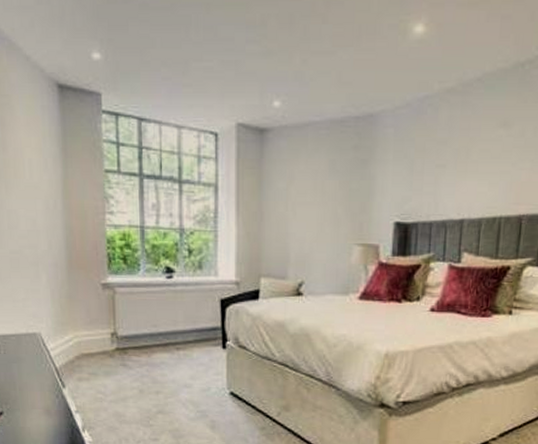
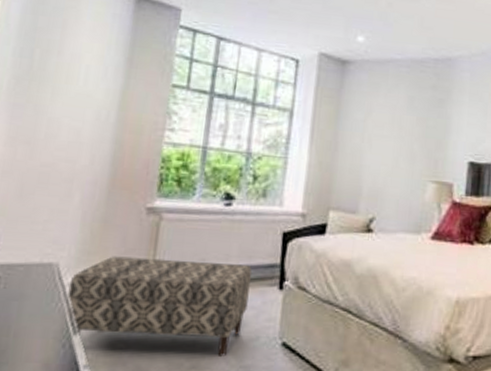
bench: none [52,325,198,404] -> present [66,256,252,357]

